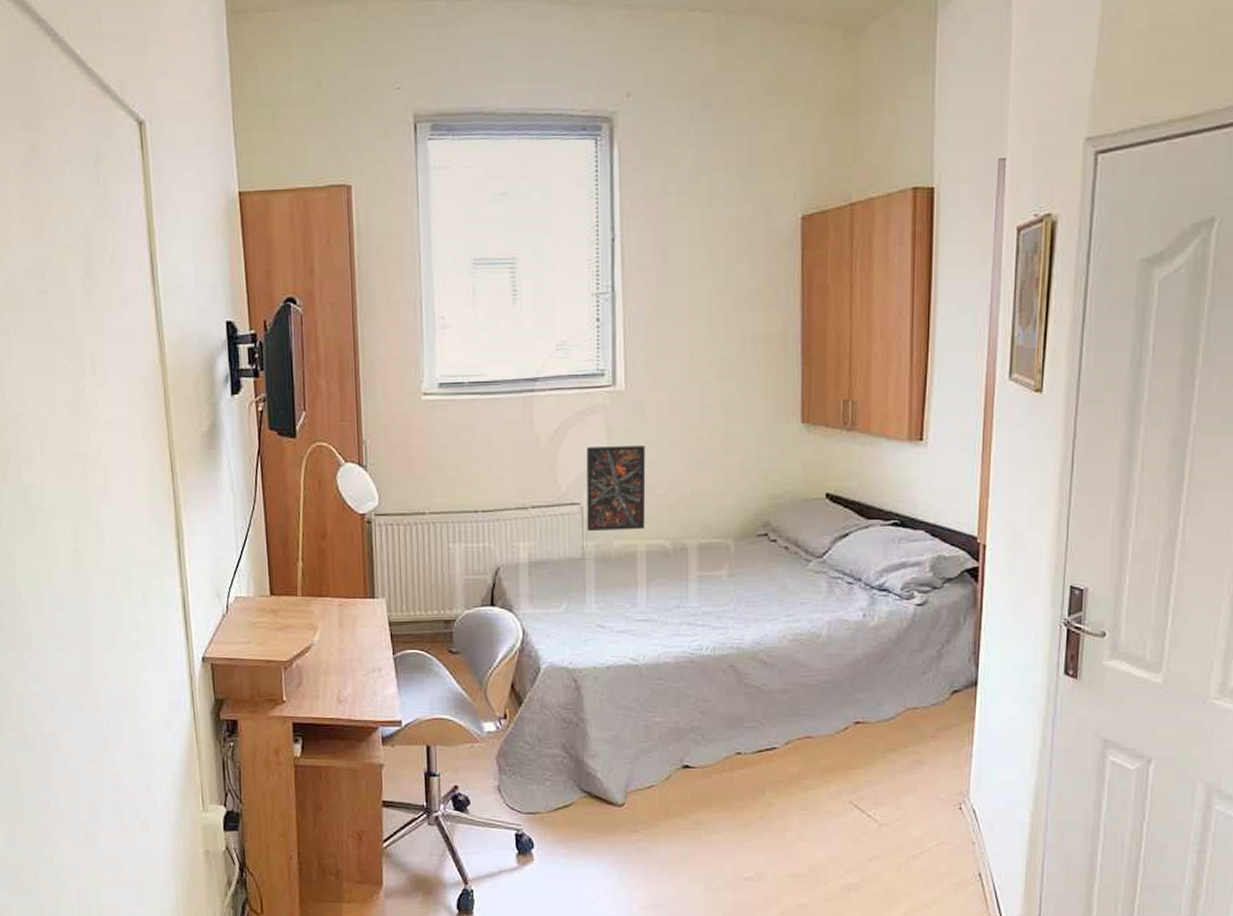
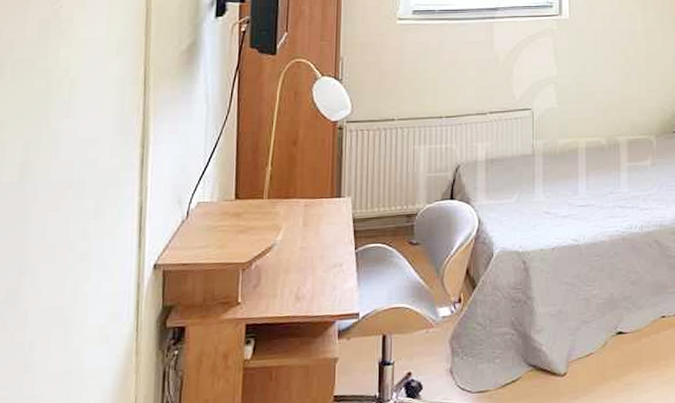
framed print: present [586,446,646,532] -> none [537,62,586,132]

